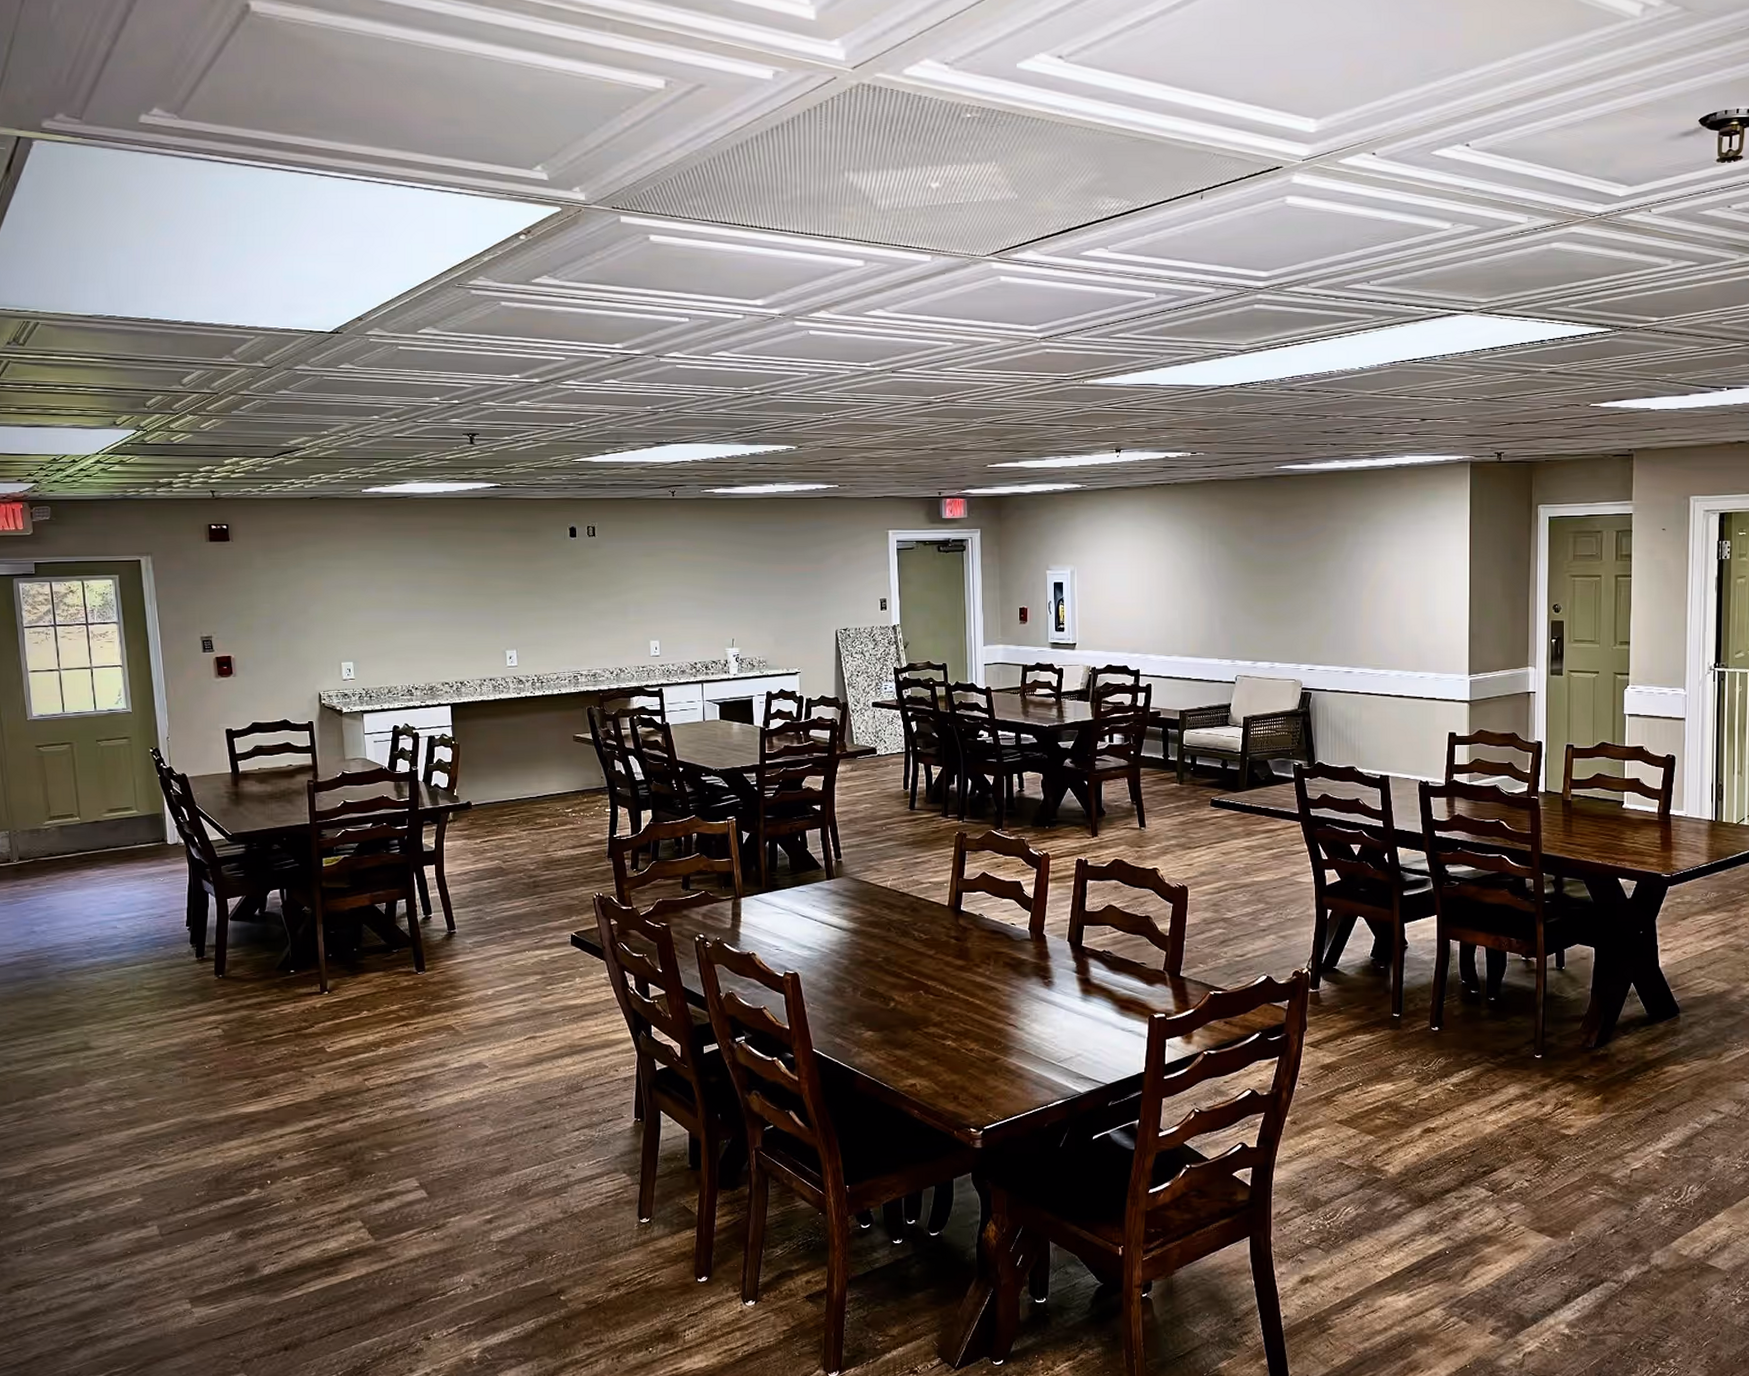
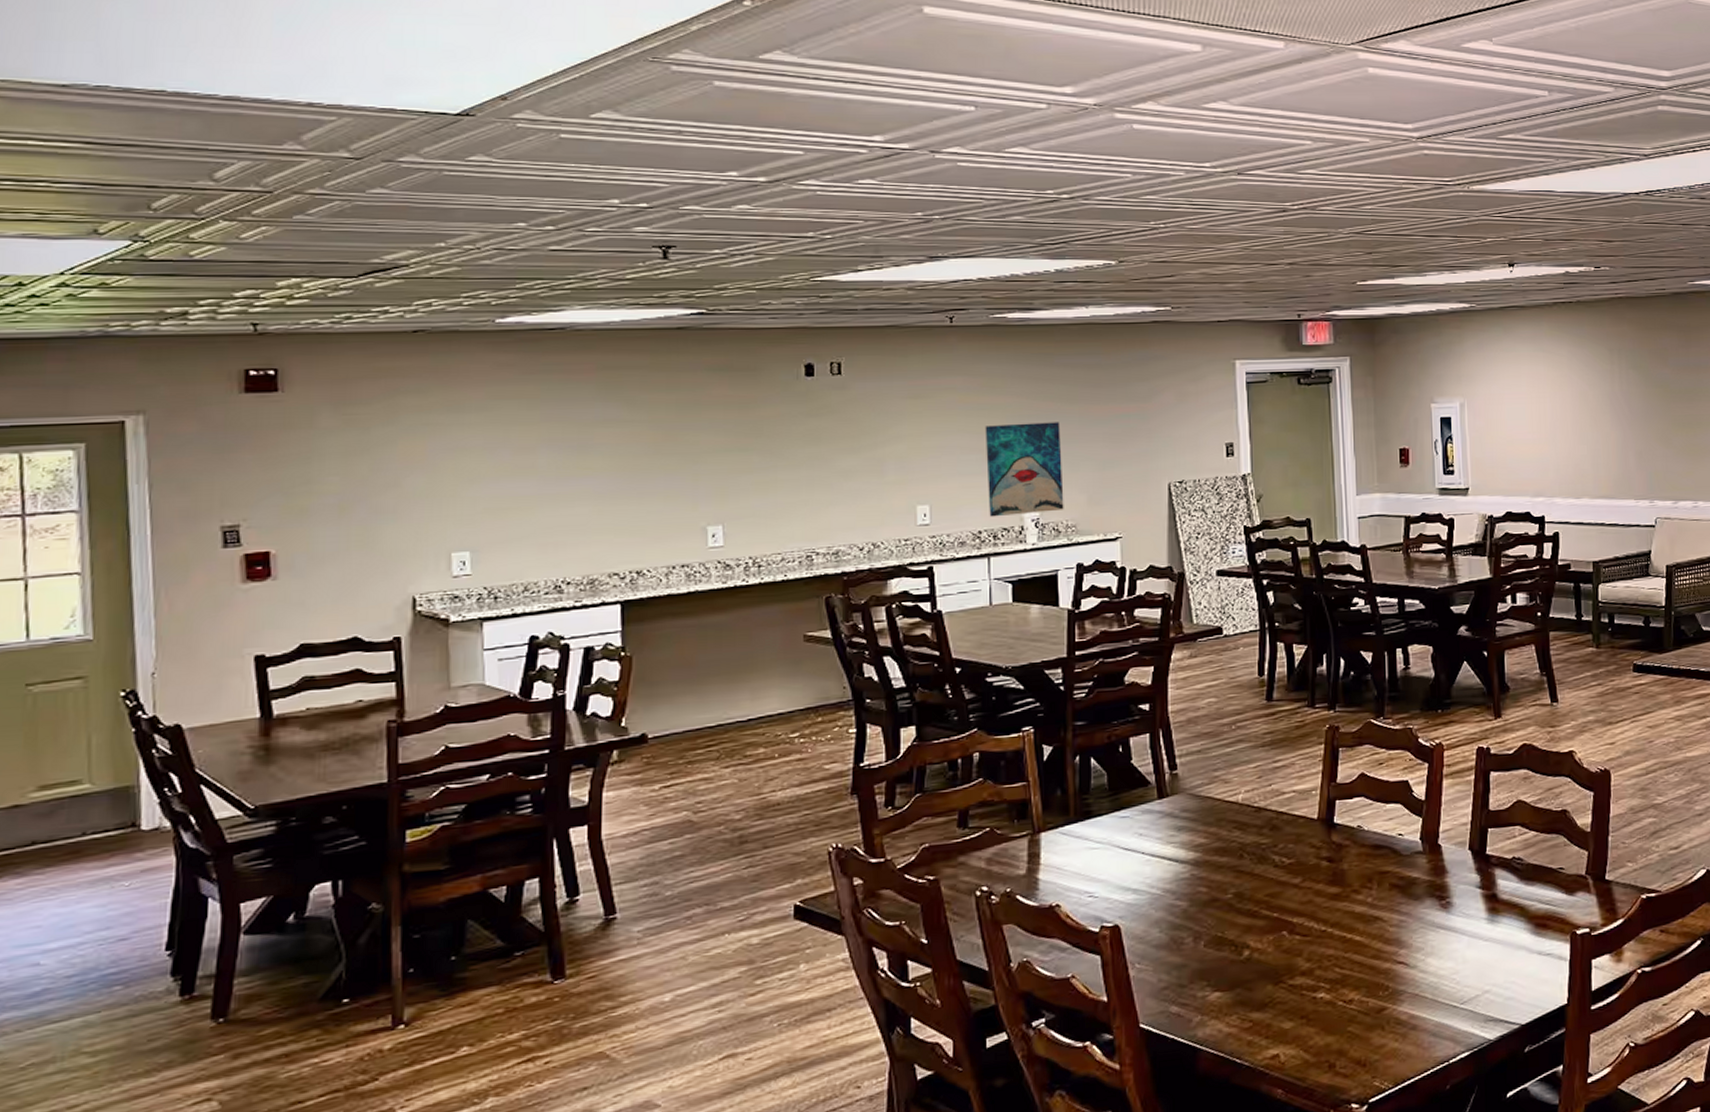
wall art: none [698,578,757,652] -> present [985,422,1064,517]

